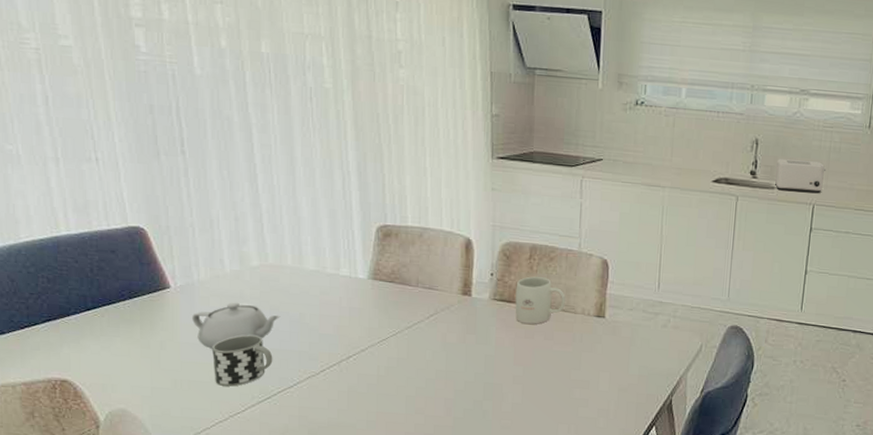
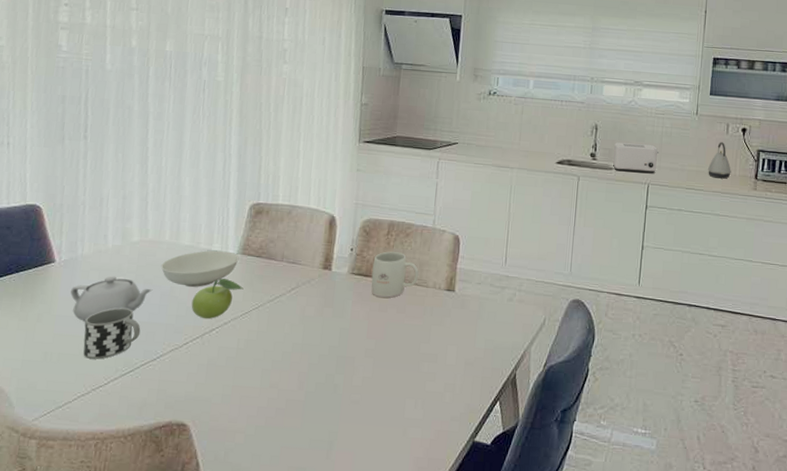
bowl: none [286,275,370,314] -> present [160,250,239,287]
fruit: none [324,305,378,347] -> present [191,278,244,319]

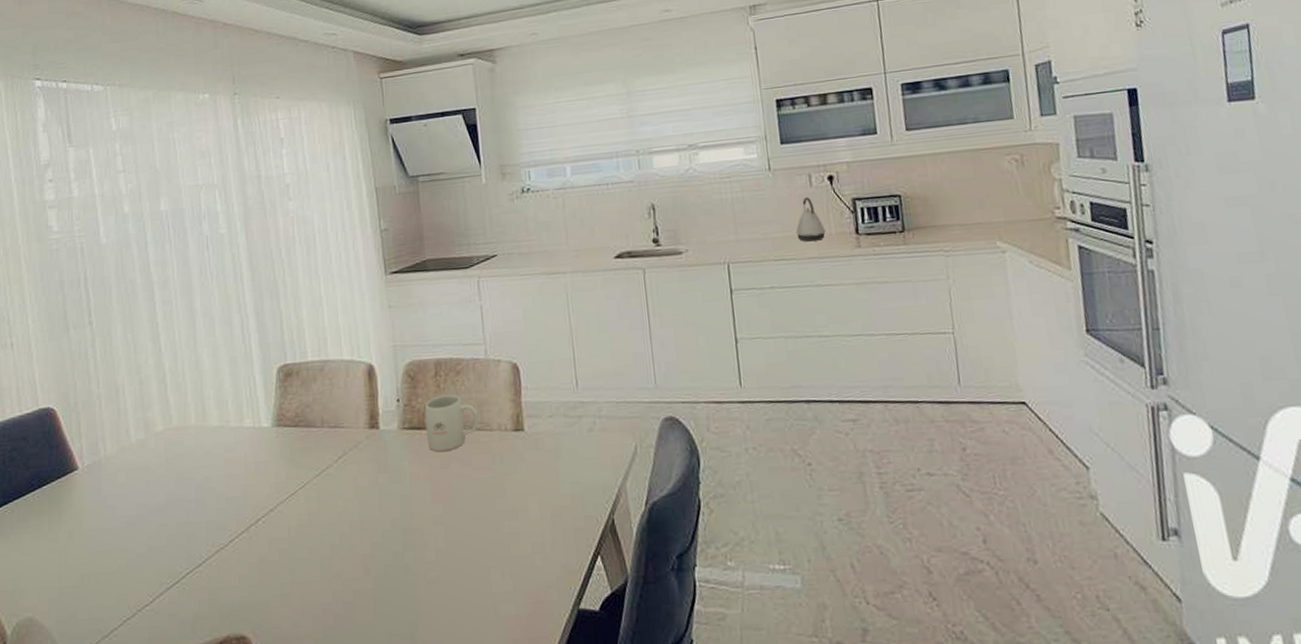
teapot: present [70,276,153,323] -> none [99,474,186,534]
cup: present [83,308,141,359] -> none [119,510,180,575]
bowl: present [160,250,239,287] -> none [191,425,275,474]
fruit: present [191,278,244,319] -> none [230,458,285,509]
toaster: present [613,142,660,174] -> none [679,216,734,255]

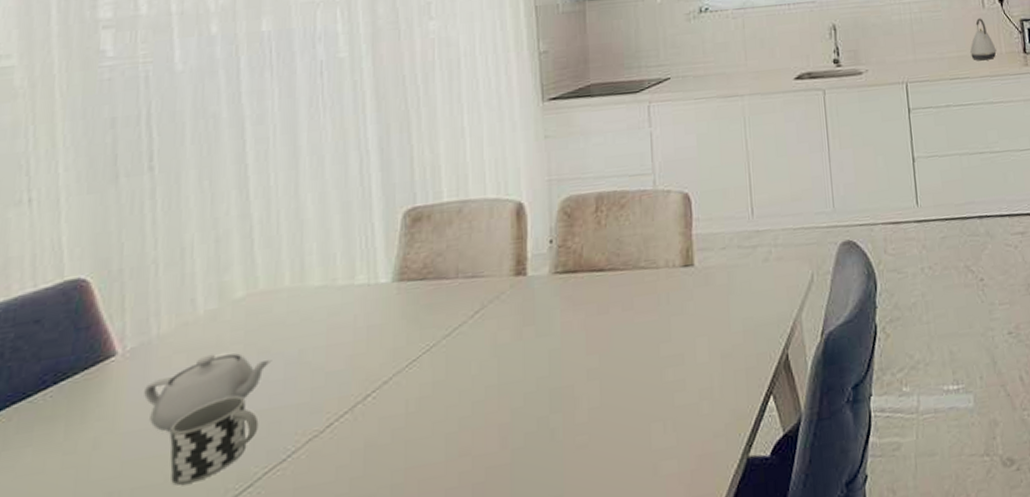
teapot: none [99,474,186,534] -> present [144,353,272,433]
cup: none [119,510,180,575] -> present [169,395,259,485]
mug: present [424,394,479,452] -> none [582,231,644,297]

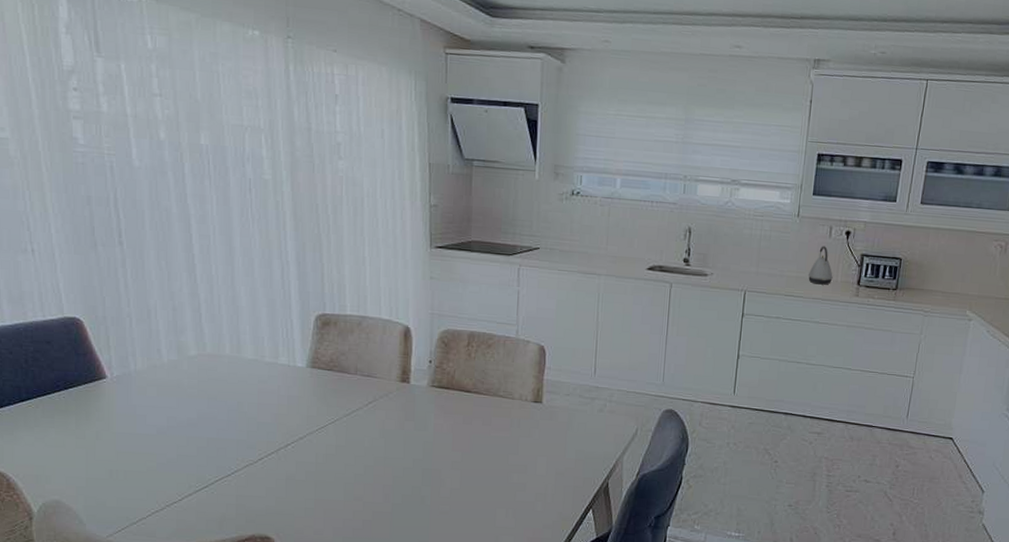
teapot: present [144,353,272,433] -> none [129,391,218,440]
cup: present [169,395,259,485] -> none [149,424,210,476]

